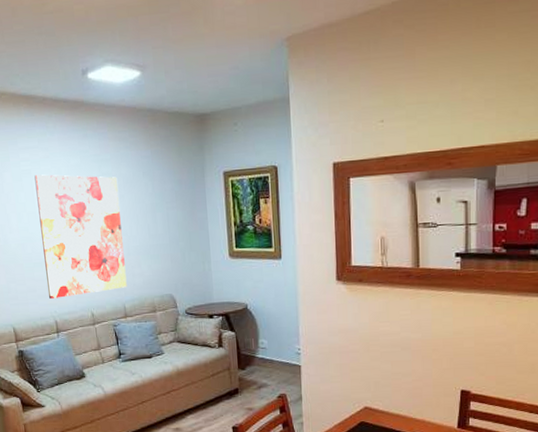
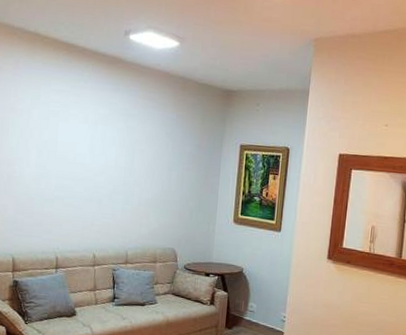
wall art: present [34,174,127,300] -> none [53,117,141,236]

